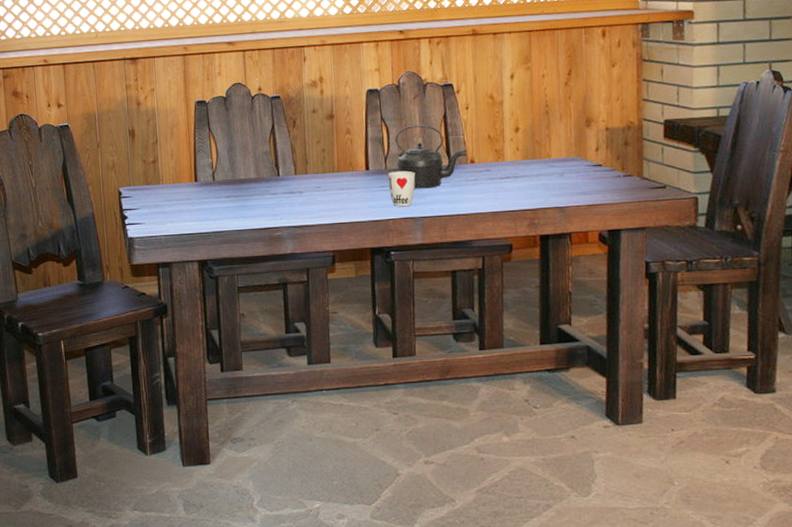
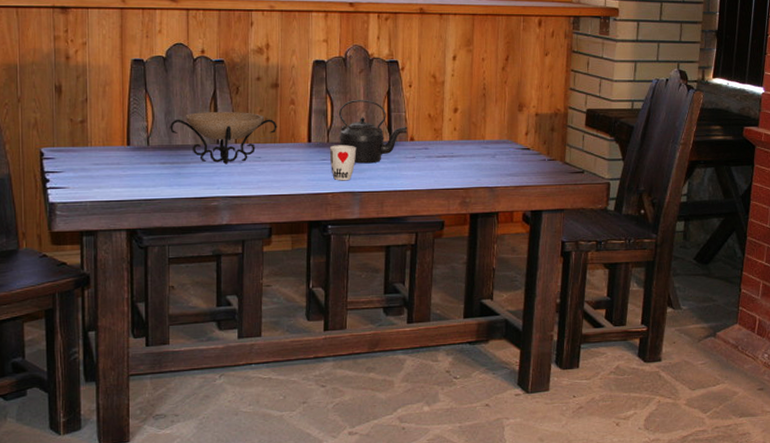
decorative bowl: none [233,144,335,196] -> present [170,112,277,165]

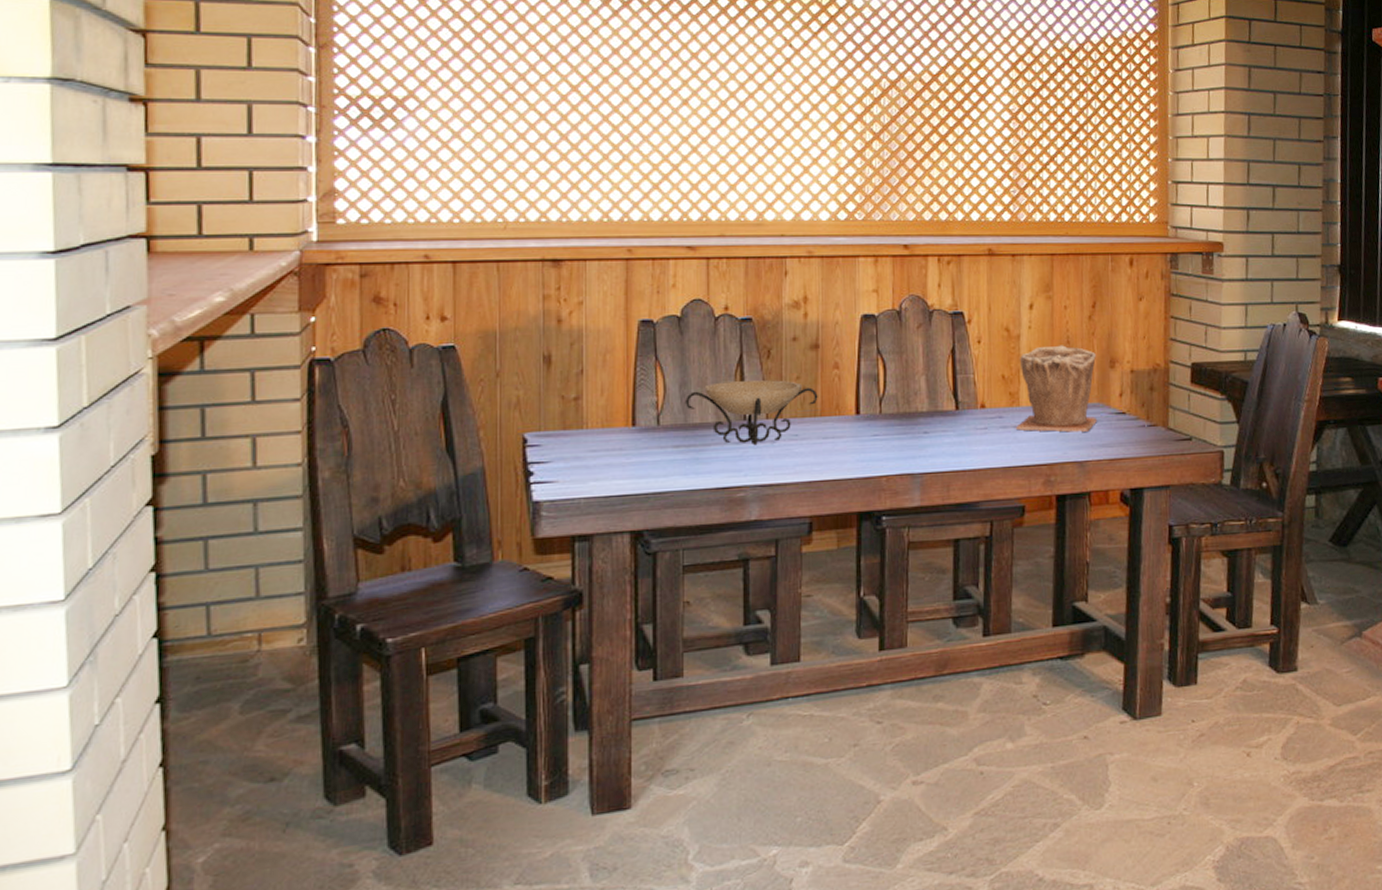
cup: present [329,145,357,181] -> none [882,416,916,461]
kettle: present [338,99,408,164] -> none [892,359,978,438]
plant pot: none [438,91,507,163] -> present [1015,345,1098,432]

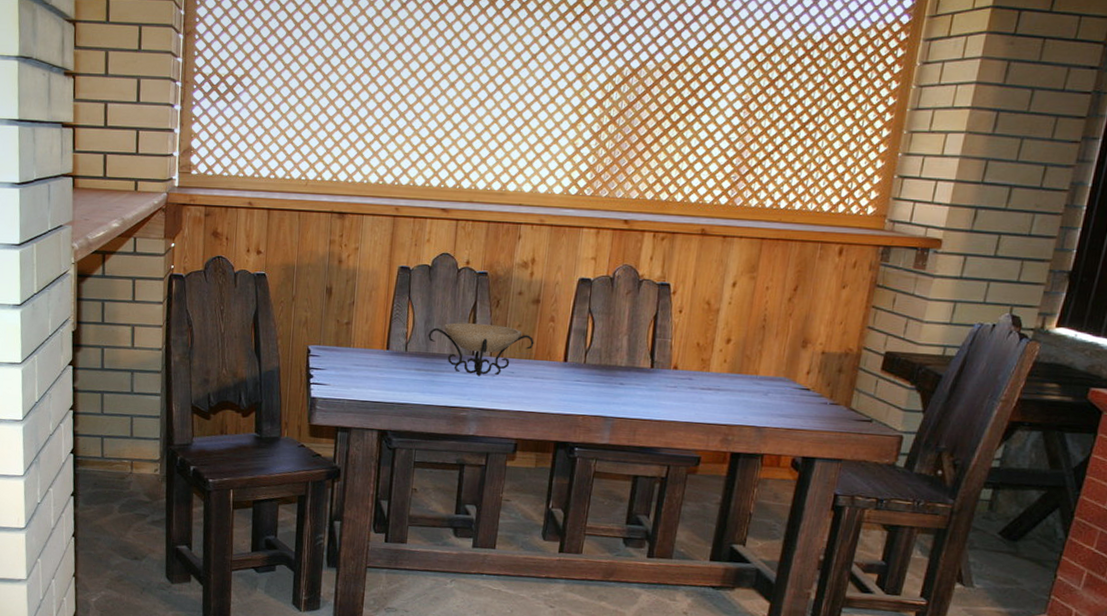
plant pot: present [1015,345,1098,432] -> none [702,322,790,402]

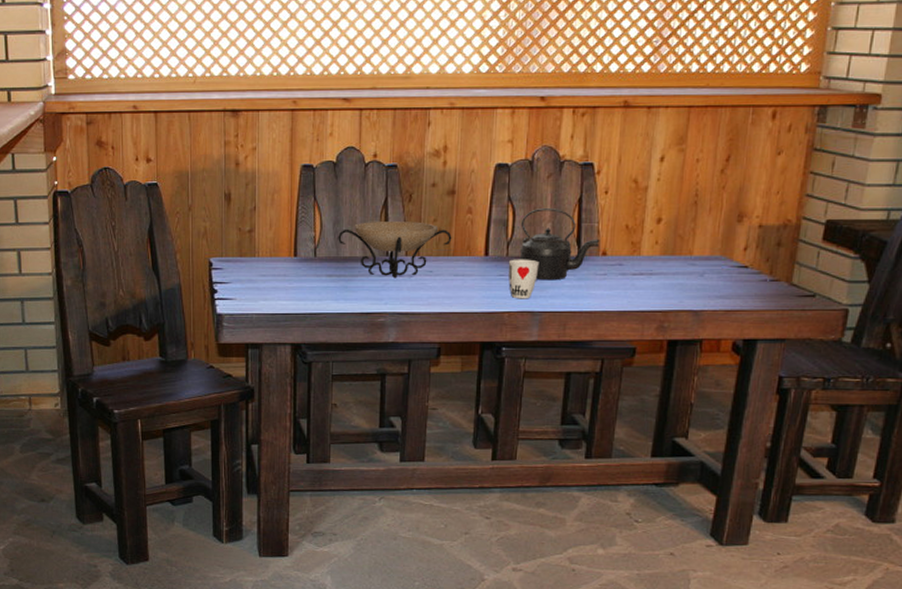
cup: none [584,366,615,405] -> present [508,259,540,299]
kettle: none [597,321,673,389] -> present [520,207,600,281]

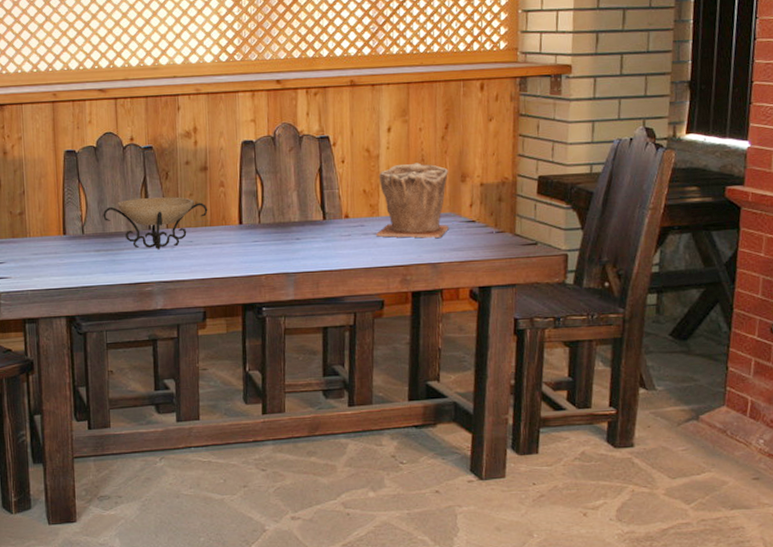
cup: present [508,259,540,299] -> none [261,225,290,262]
kettle: present [520,207,600,281] -> none [269,178,342,244]
plant pot: none [634,198,724,283] -> present [375,163,450,238]

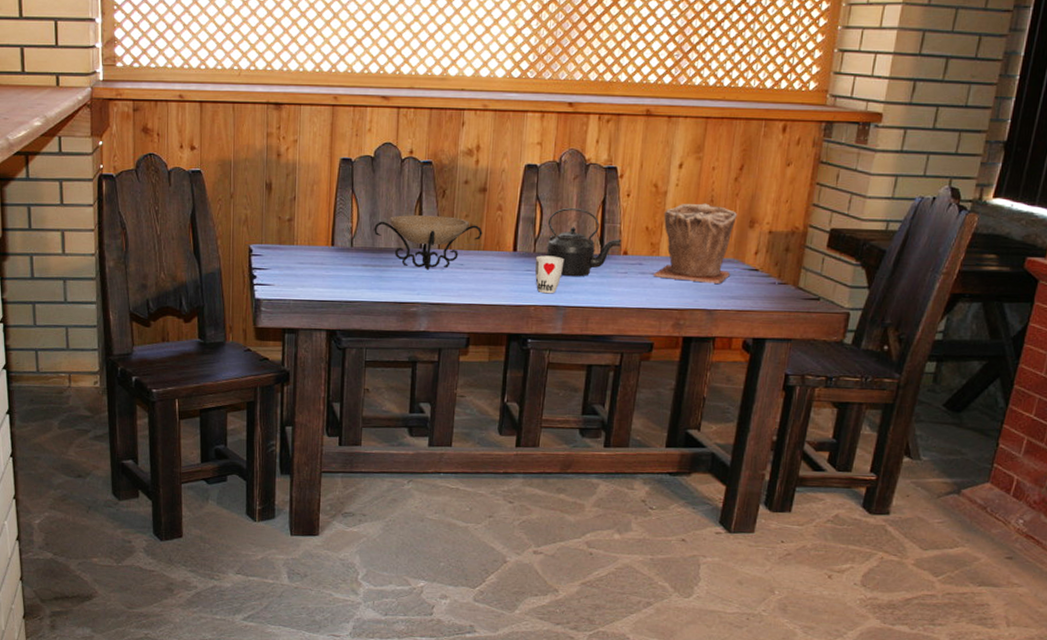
cup: none [261,225,290,262] -> present [534,255,565,294]
kettle: none [269,178,342,244] -> present [547,207,622,277]

